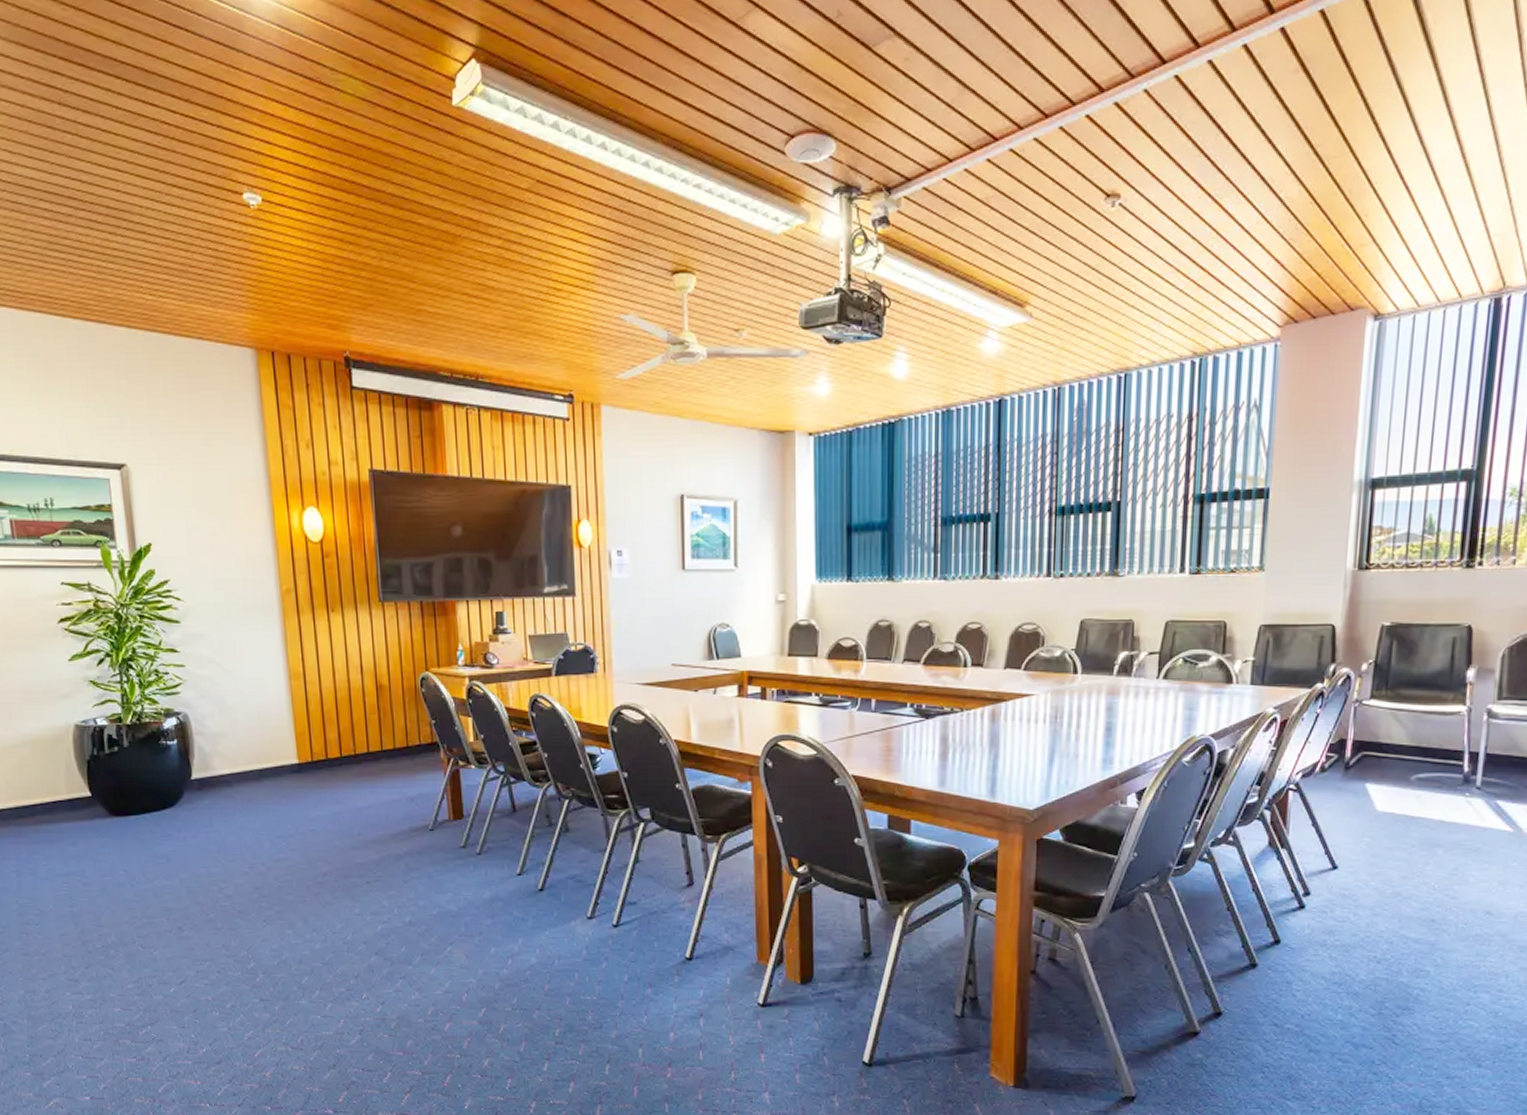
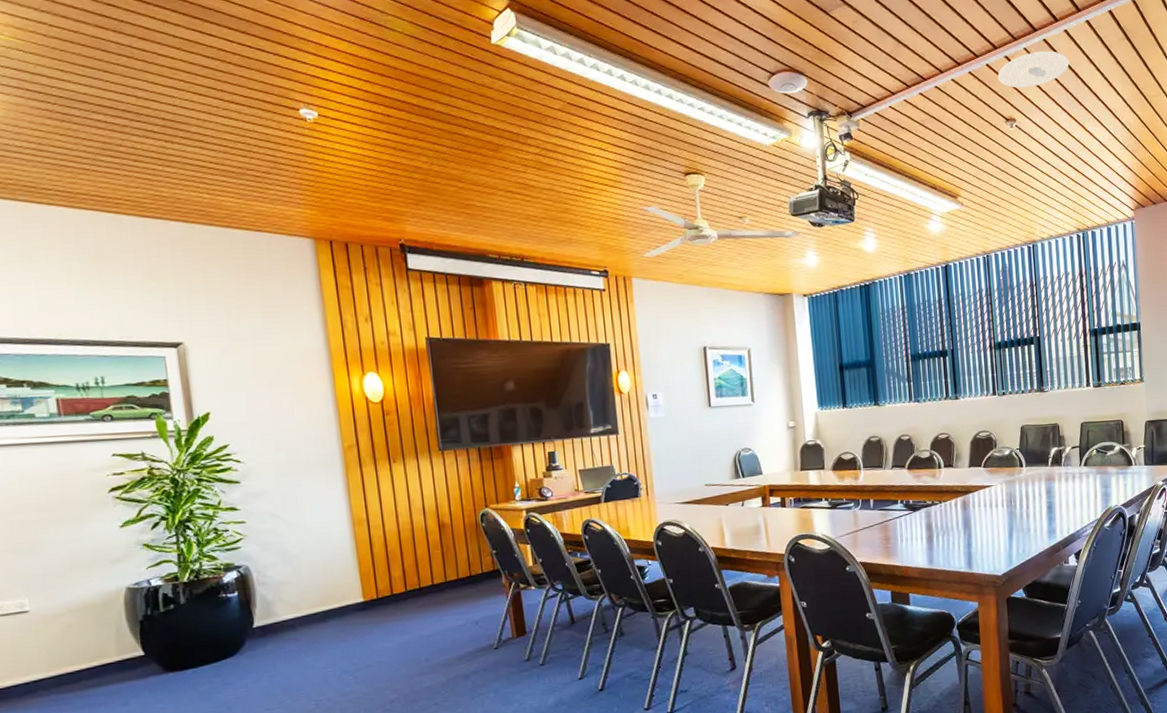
recessed light: none [1100,92,1210,149] -> present [997,51,1070,88]

